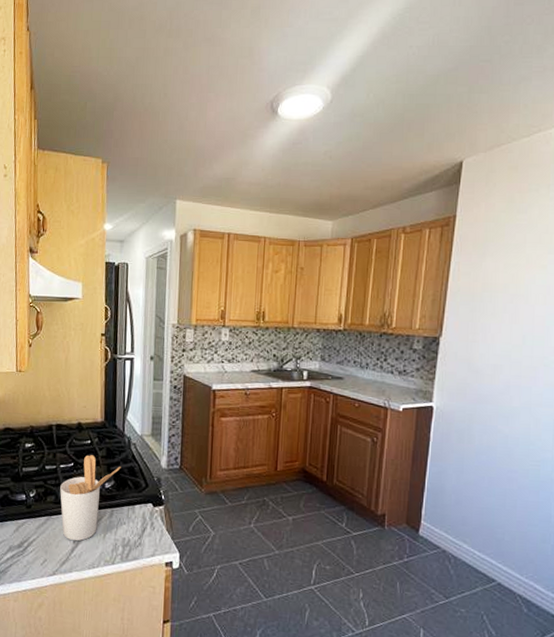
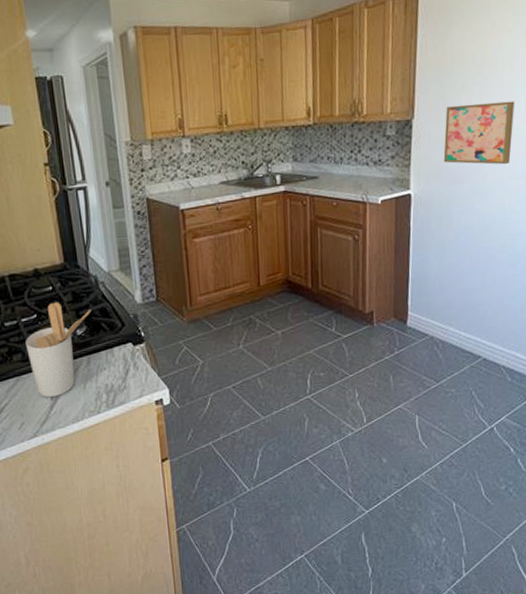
wall art: none [468,329,546,392] -> present [443,101,515,165]

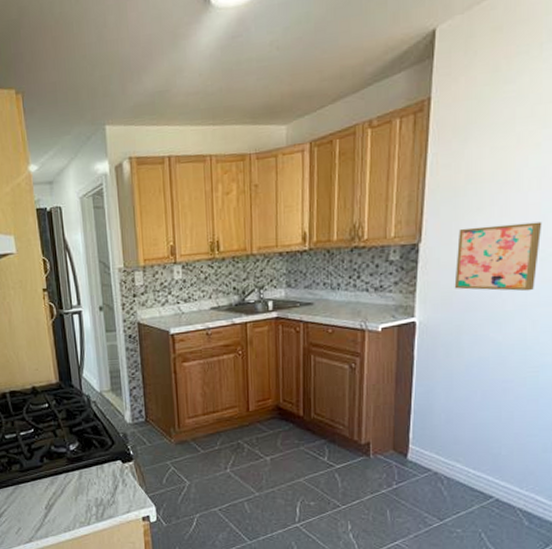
utensil holder: present [25,302,92,398] -> none [23,418,84,507]

